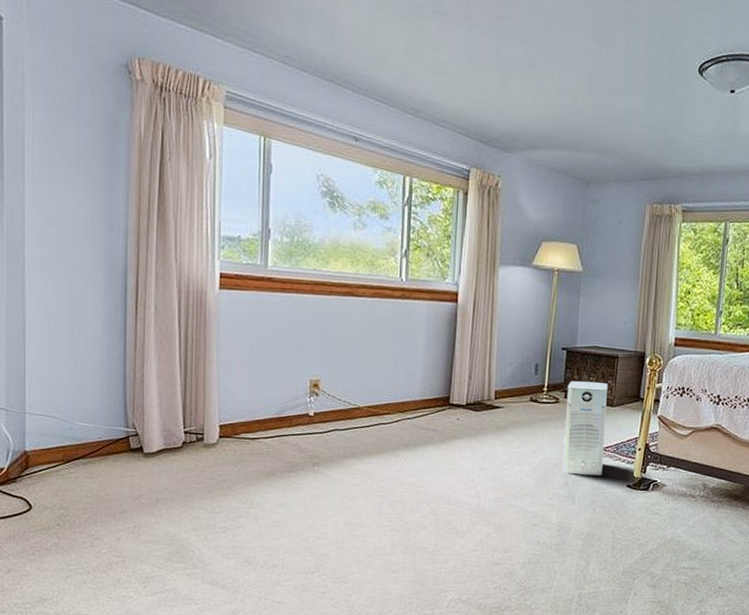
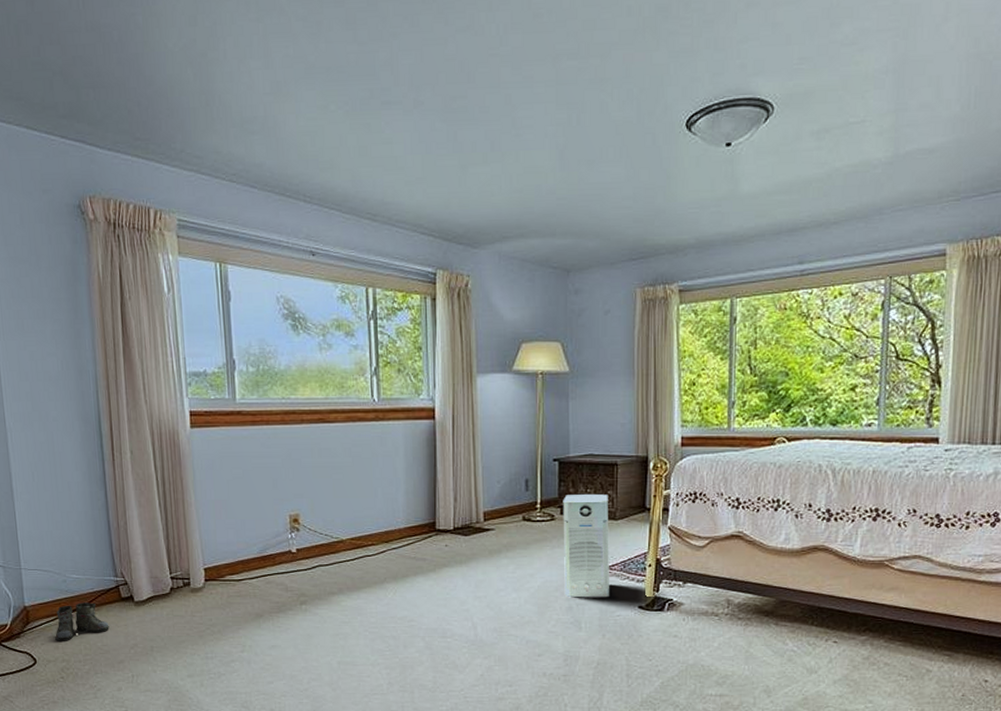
boots: none [47,450,115,489] -> present [48,602,109,641]

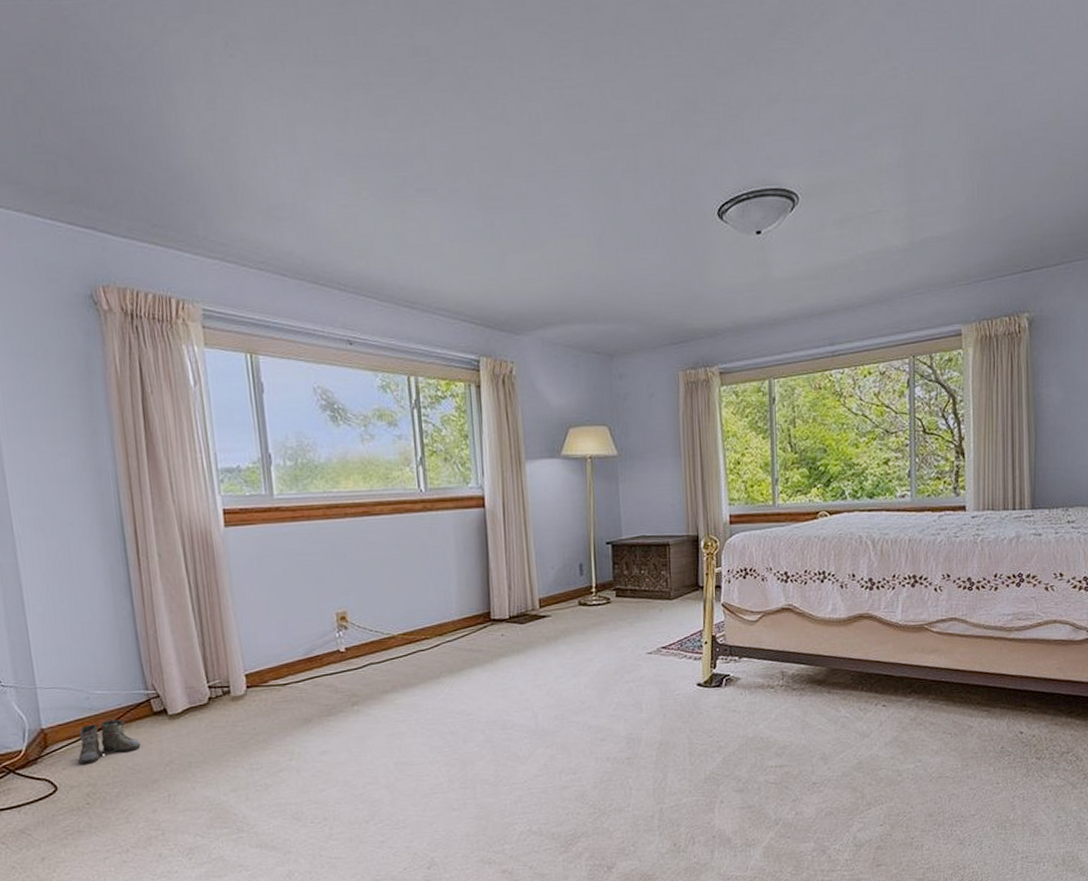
air purifier: present [563,494,609,598] -> none [617,575,668,680]

